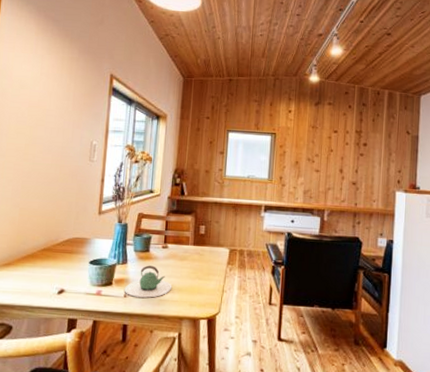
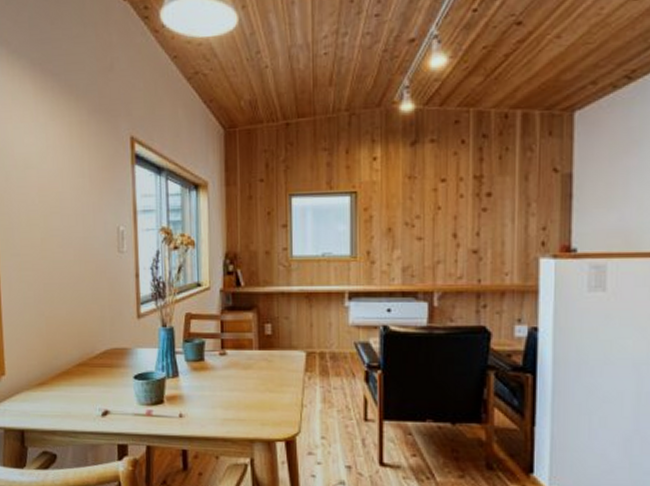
teapot: present [124,265,172,298] -> none [178,377,237,417]

